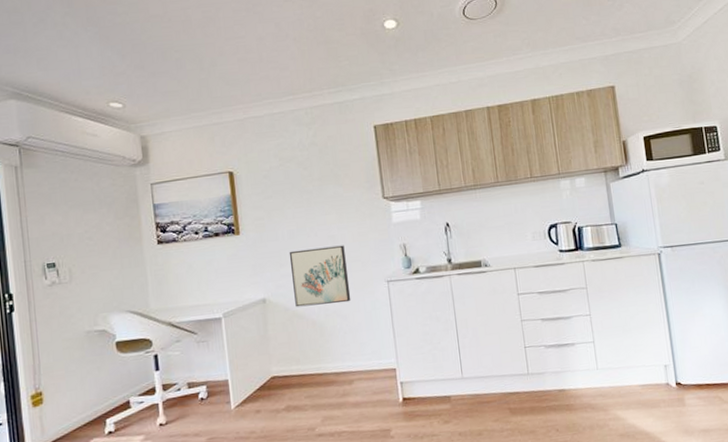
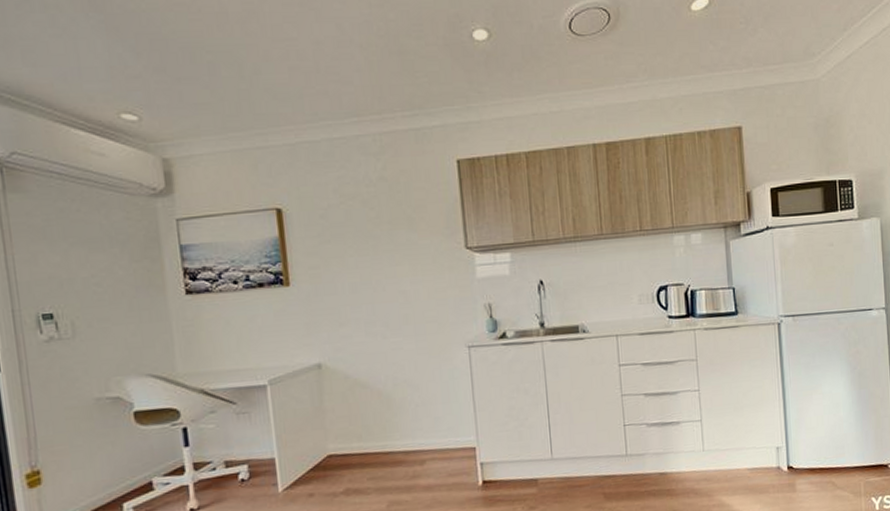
wall art: present [289,245,351,307] -> none [350,302,425,375]

